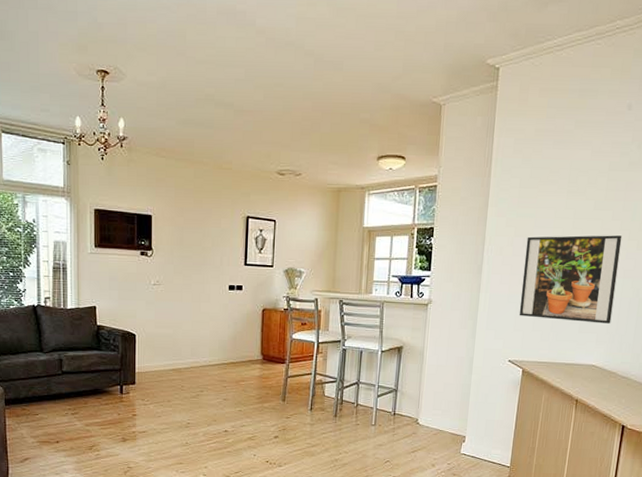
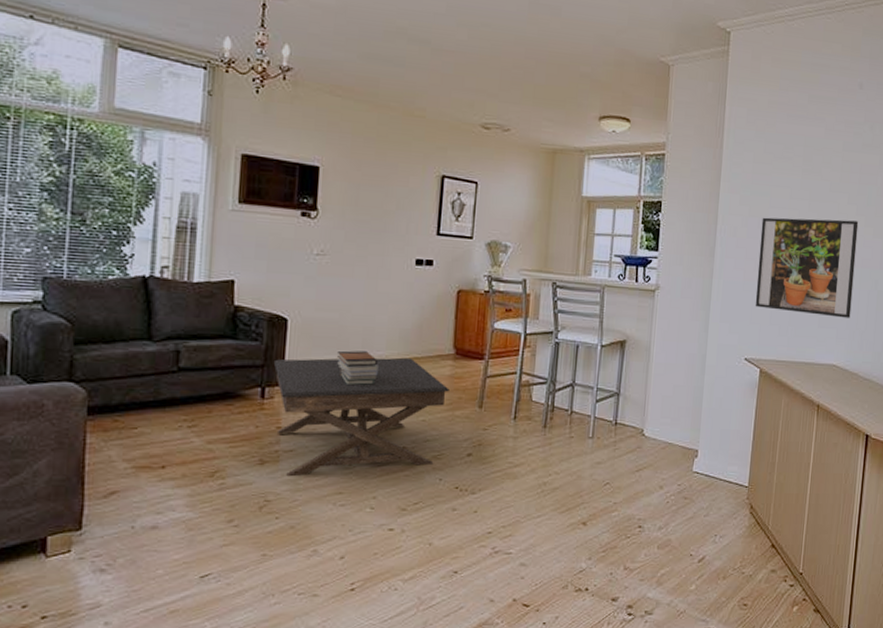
coffee table: none [127,362,259,451] -> present [273,357,449,477]
book stack: none [172,357,204,384] -> present [337,350,378,386]

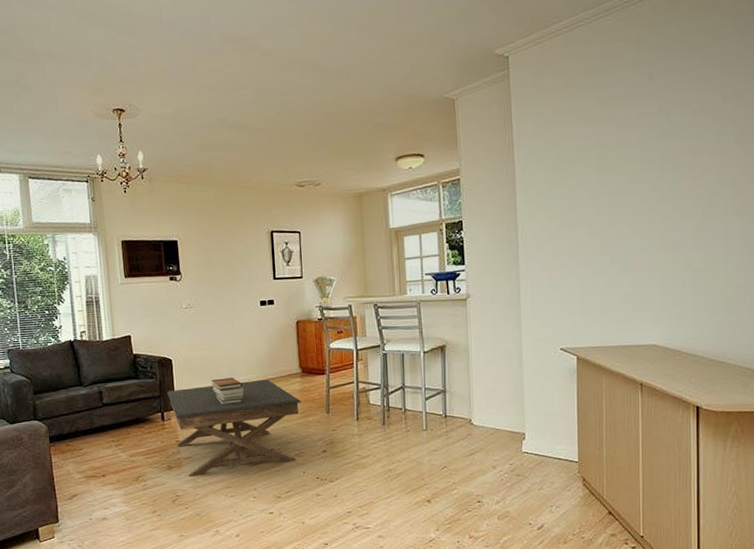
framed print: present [755,217,859,318] -> none [562,207,666,302]

